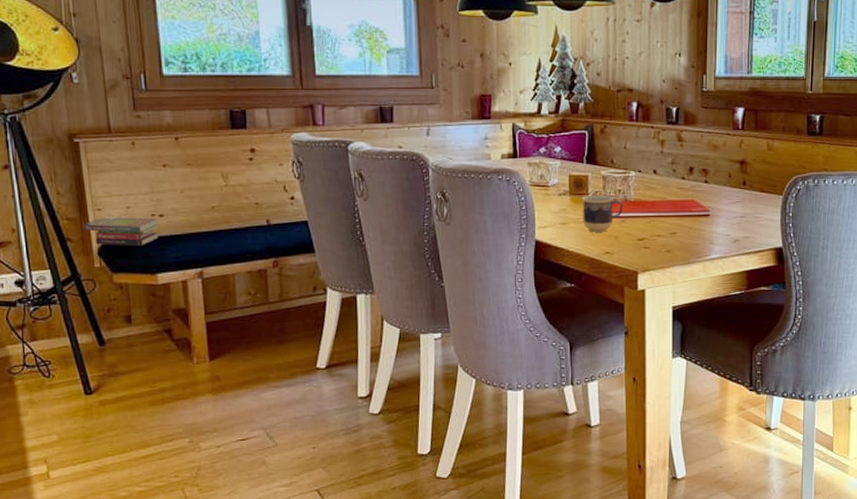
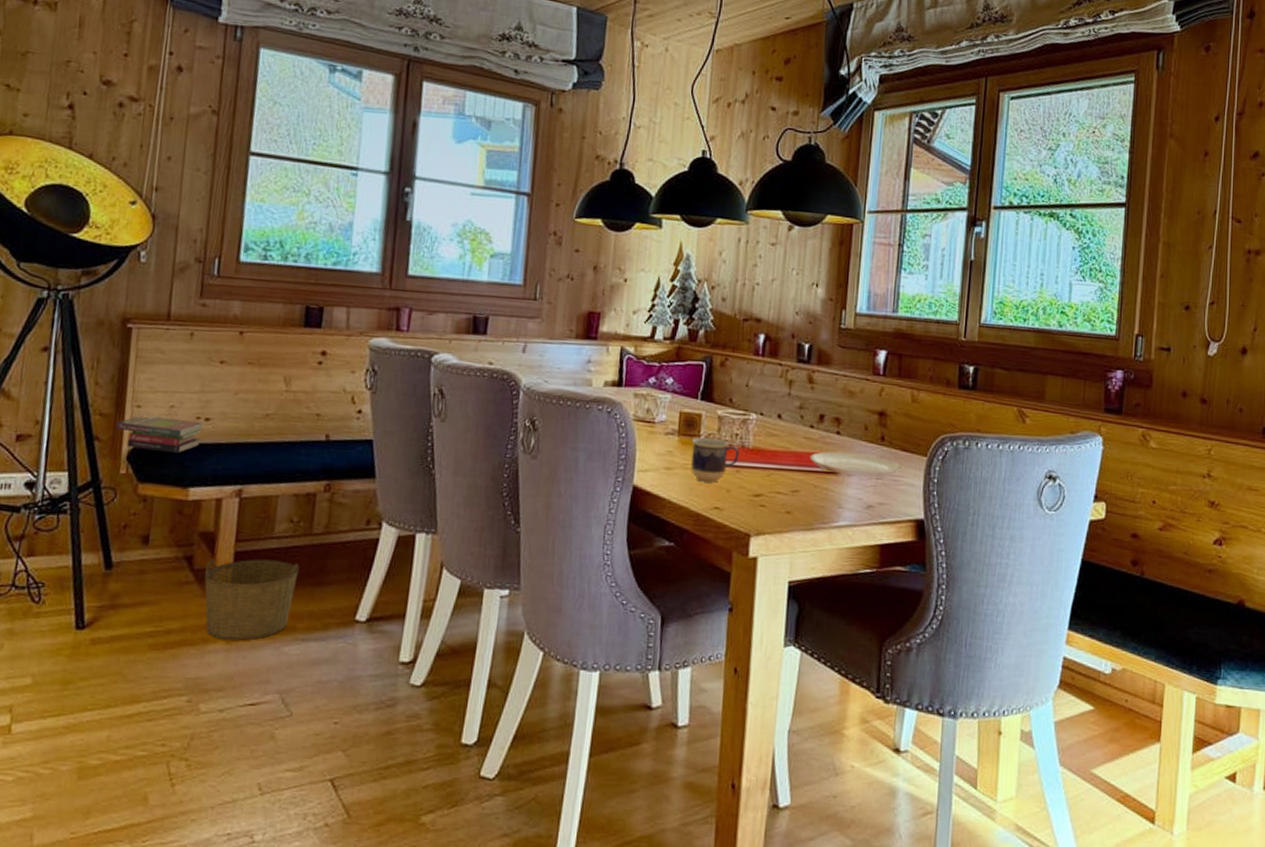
basket: none [183,326,263,393] -> present [204,559,299,641]
plate: none [683,198,762,217] -> present [809,451,902,478]

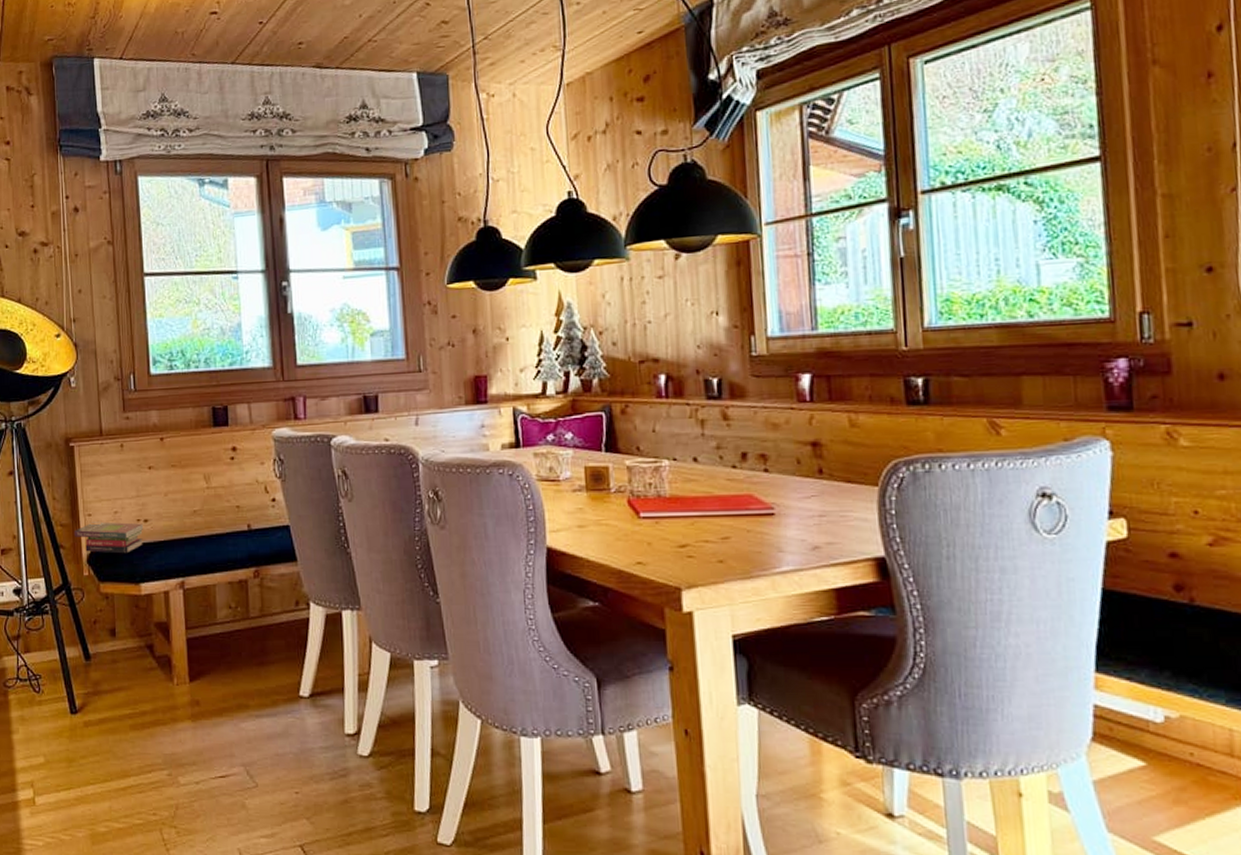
basket: present [204,559,299,641] -> none [164,644,243,719]
cup: present [691,437,739,483] -> none [602,490,656,537]
plate: present [809,451,902,478] -> none [736,490,849,516]

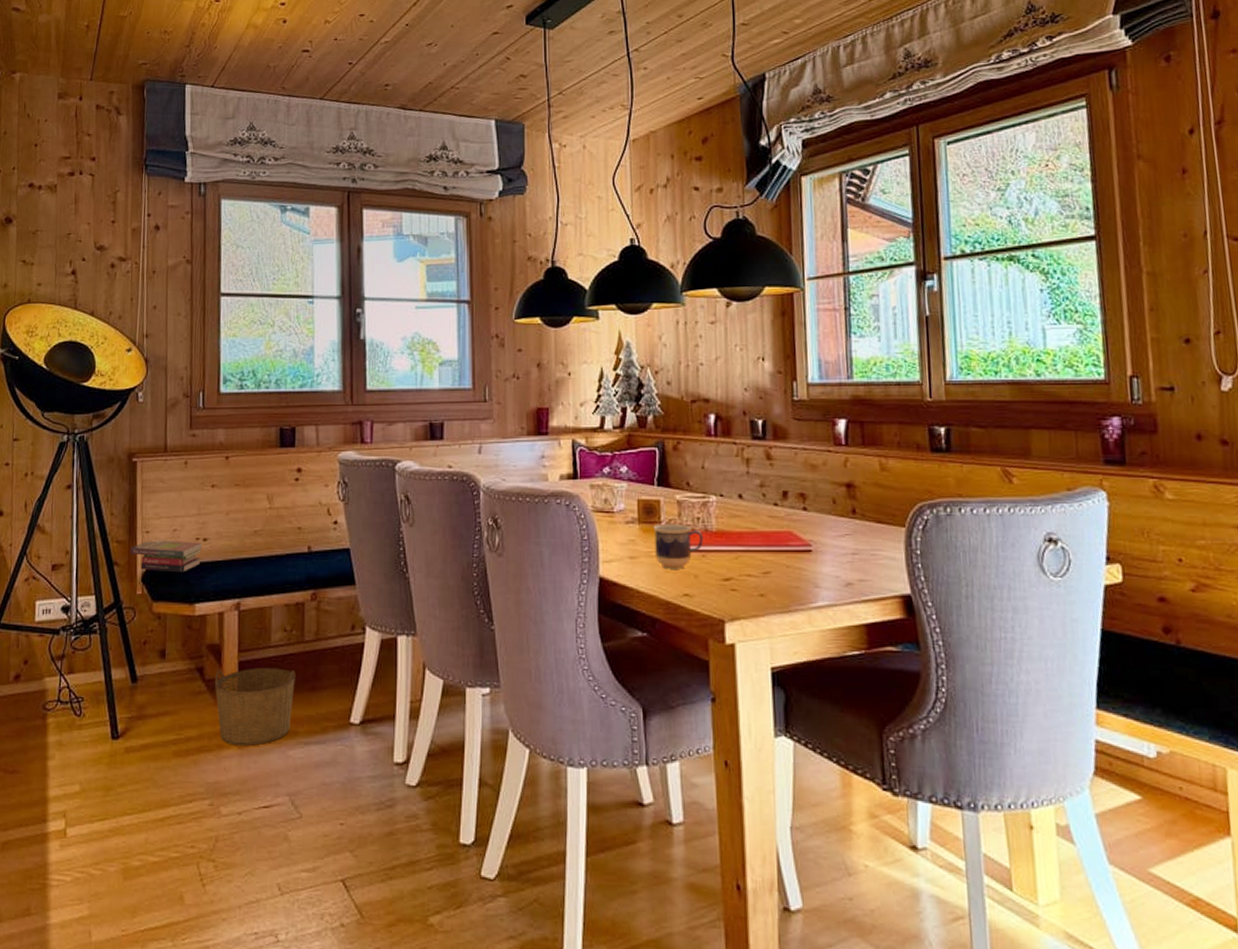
basket: none [164,644,243,719] -> present [214,667,296,746]
cup: none [602,490,656,537] -> present [653,523,703,569]

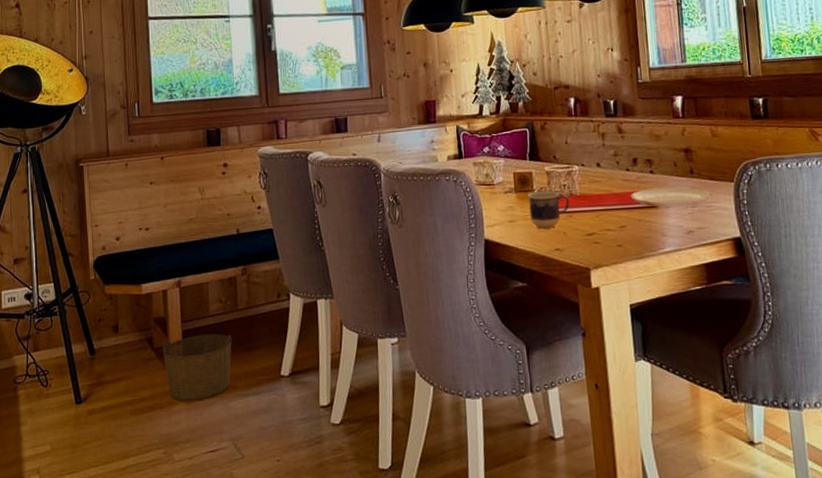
books: present [129,539,203,573] -> none [82,231,145,259]
plate: none [777,529,879,553] -> present [630,187,713,208]

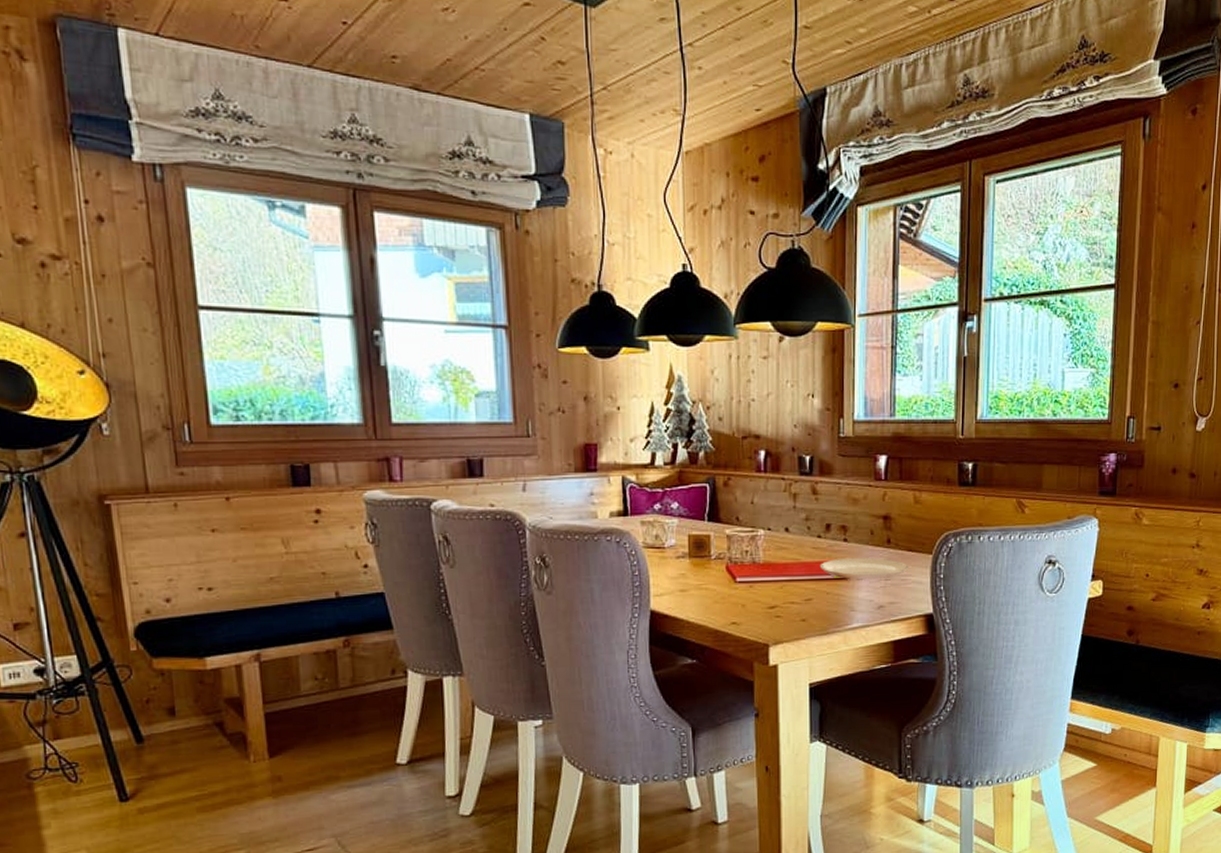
basket: present [162,333,232,402] -> none [237,716,332,796]
cup: present [527,190,570,229] -> none [703,556,751,600]

